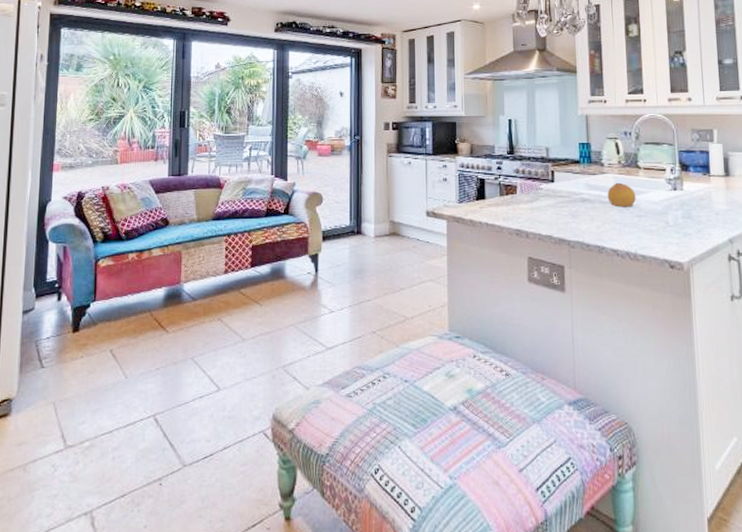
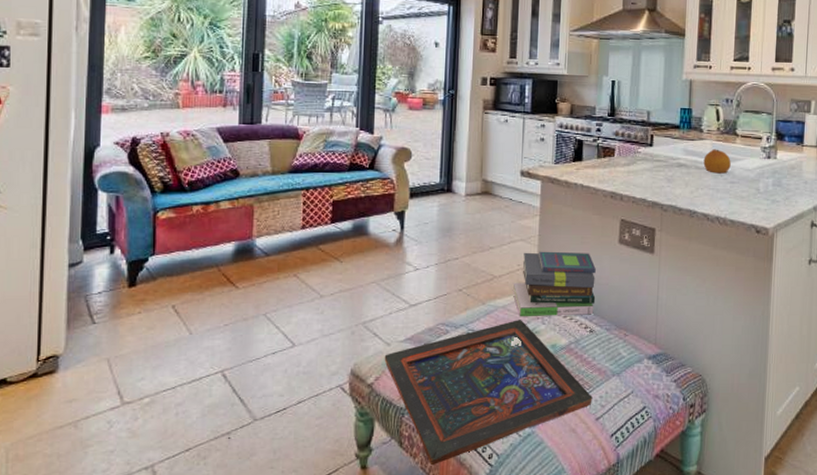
religious icon: none [304,363,514,519] -> present [384,320,593,466]
books: none [425,291,509,360] -> present [512,251,596,317]

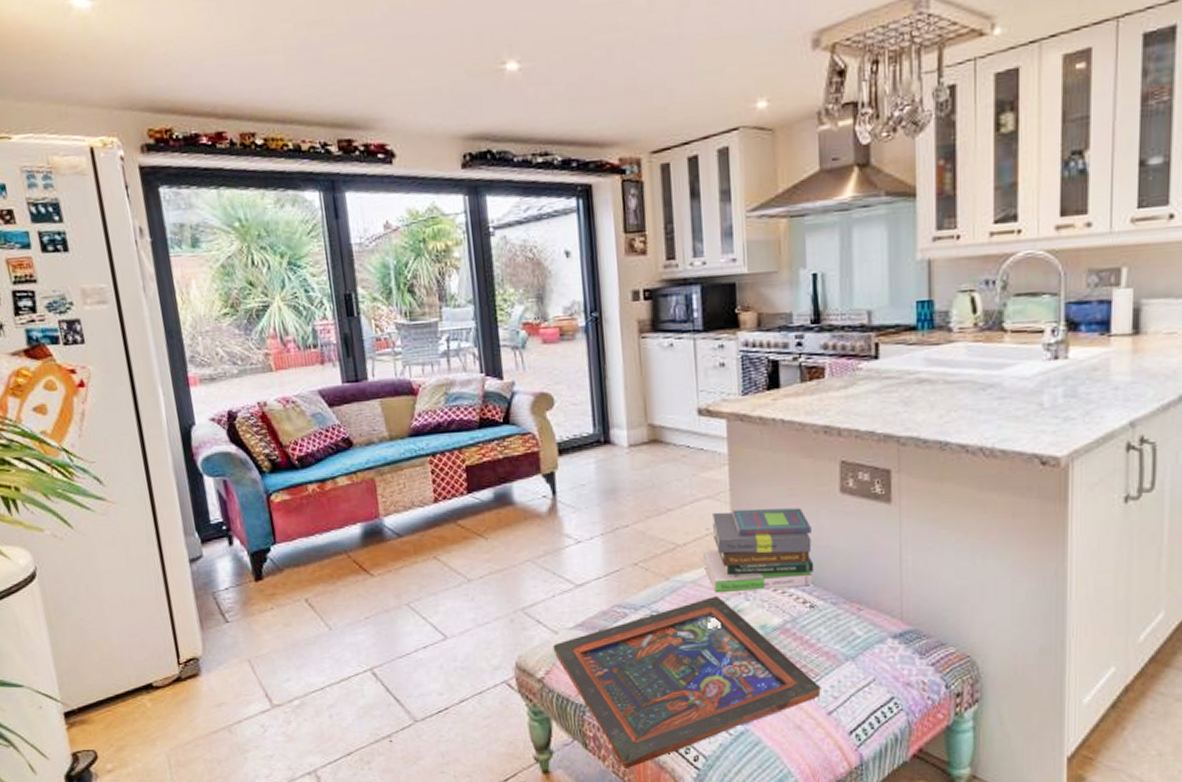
fruit: present [703,149,731,174] -> none [955,353,997,388]

